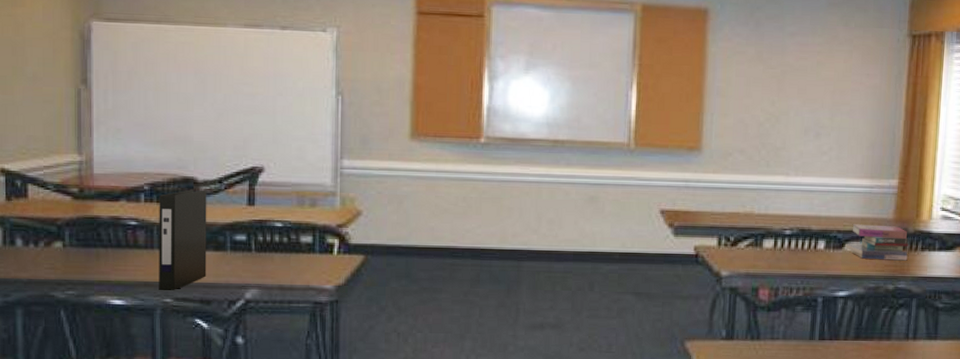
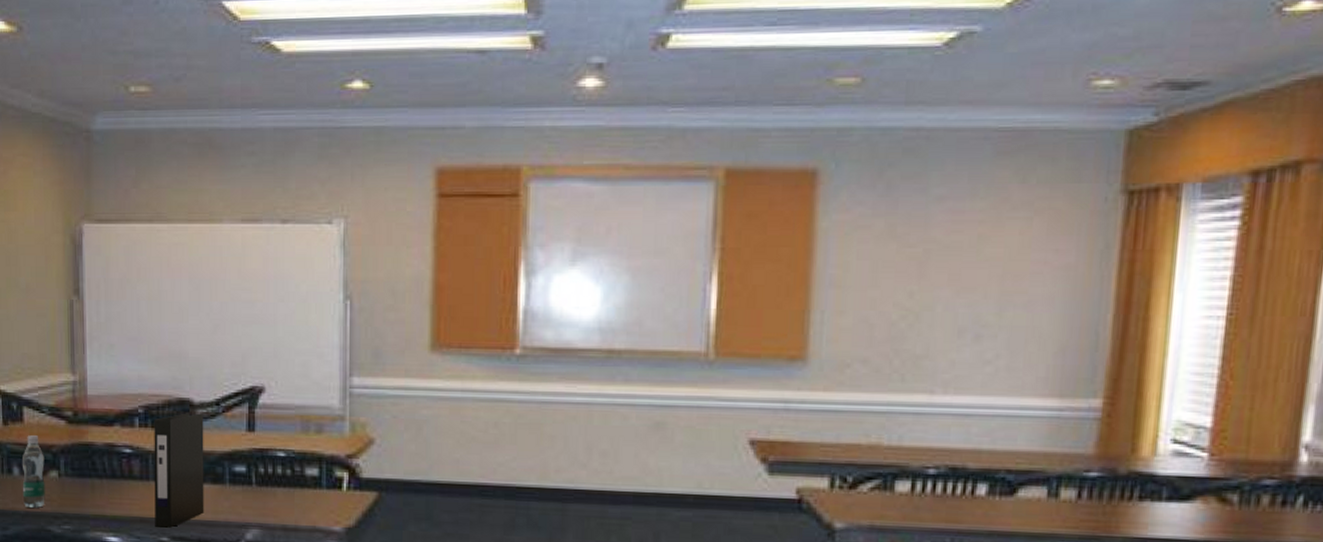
bottle: none [25,210,49,277] -> present [22,435,45,509]
books: present [845,224,909,261] -> none [1018,461,1119,514]

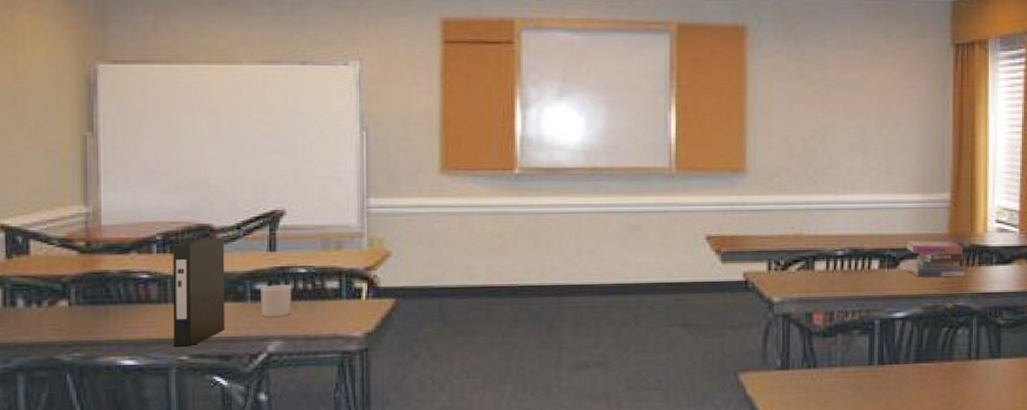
bottle: present [22,435,45,509] -> none [27,267,54,339]
mug: none [239,468,271,504] -> present [261,285,292,318]
books: none [1018,461,1119,514] -> present [900,241,965,277]

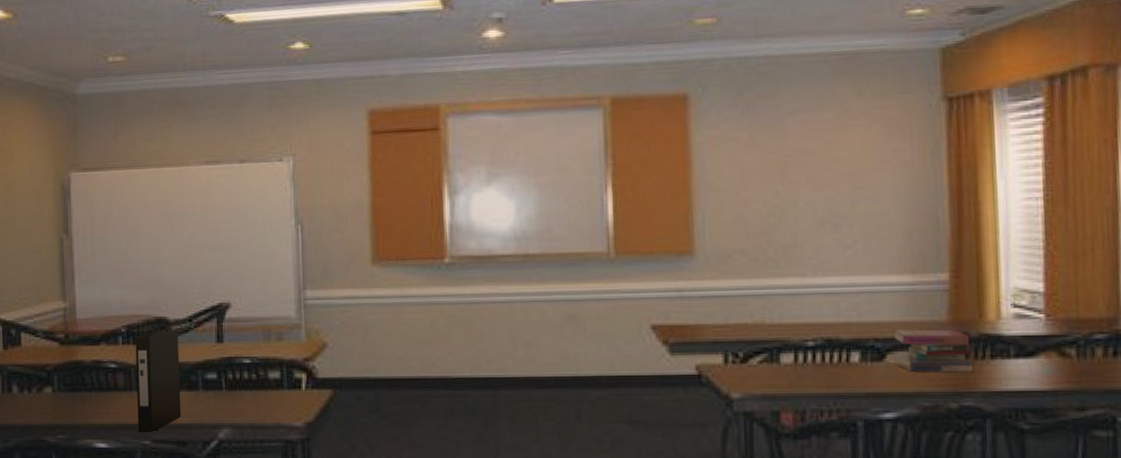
mug: present [261,285,292,318] -> none [211,375,239,406]

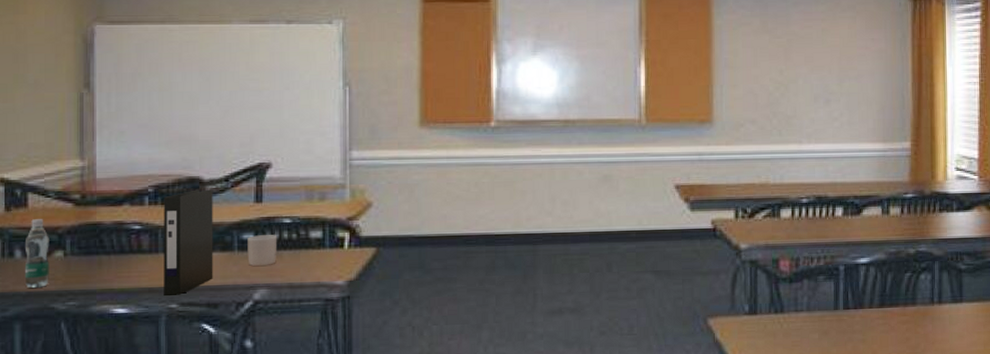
bottle: none [21,357,41,422] -> present [24,219,49,289]
mug: none [211,375,239,406] -> present [247,235,278,267]
books: present [887,329,973,373] -> none [863,188,926,224]

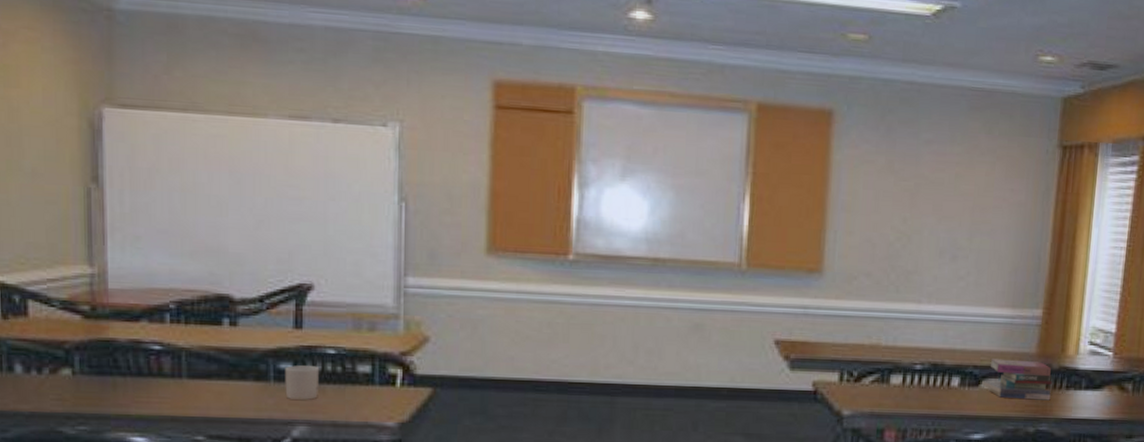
bottle: present [24,219,49,289] -> none [26,330,56,409]
binder: present [164,189,213,295] -> none [188,309,246,426]
books: none [863,188,926,224] -> present [982,359,1053,401]

